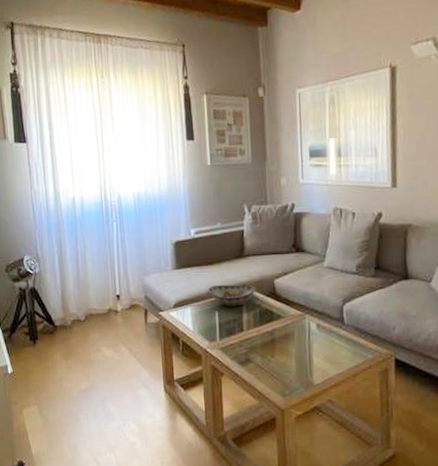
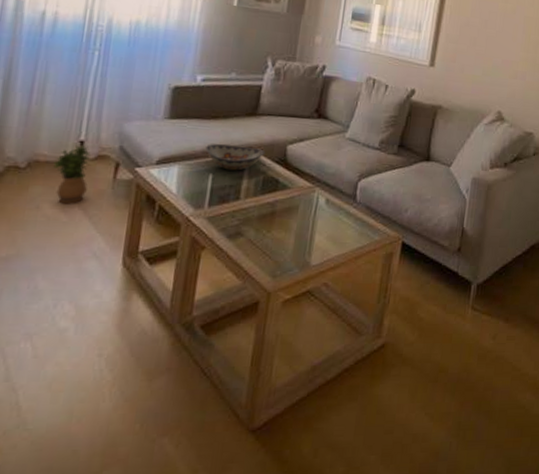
potted plant: none [102,299,129,346] -> present [53,145,91,204]

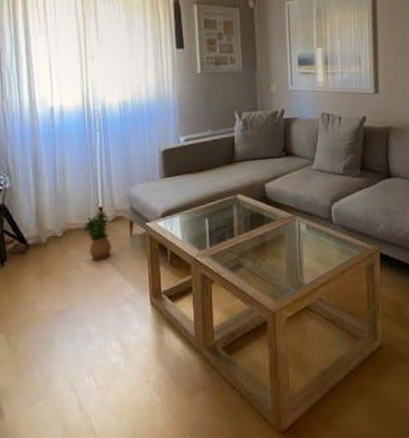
decorative bowl: present [205,144,265,171] -> none [198,190,248,213]

